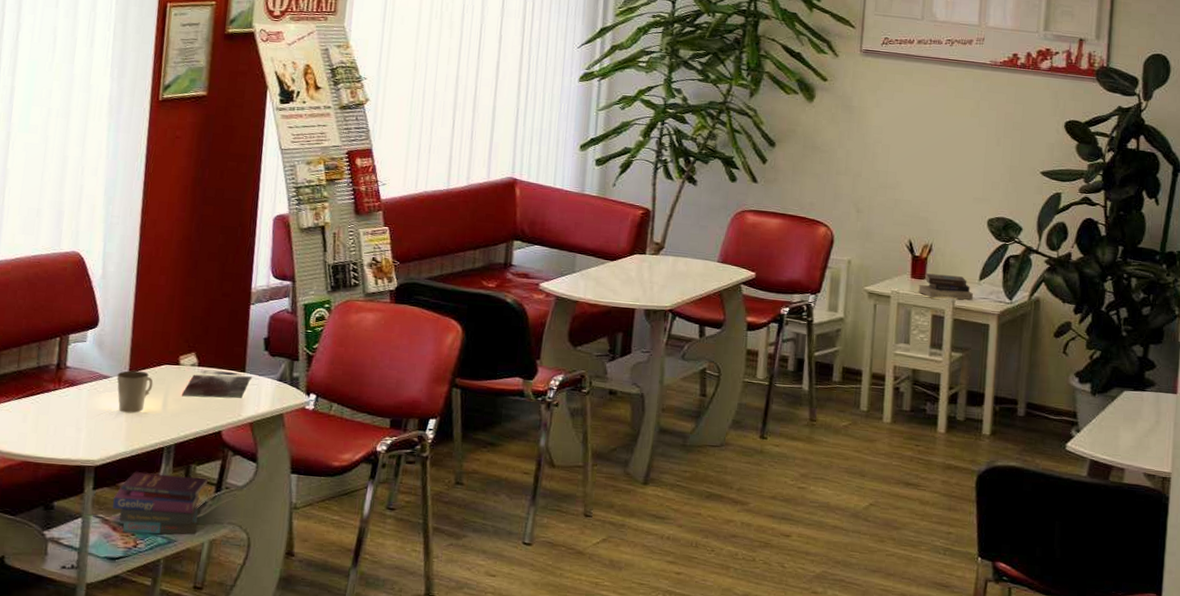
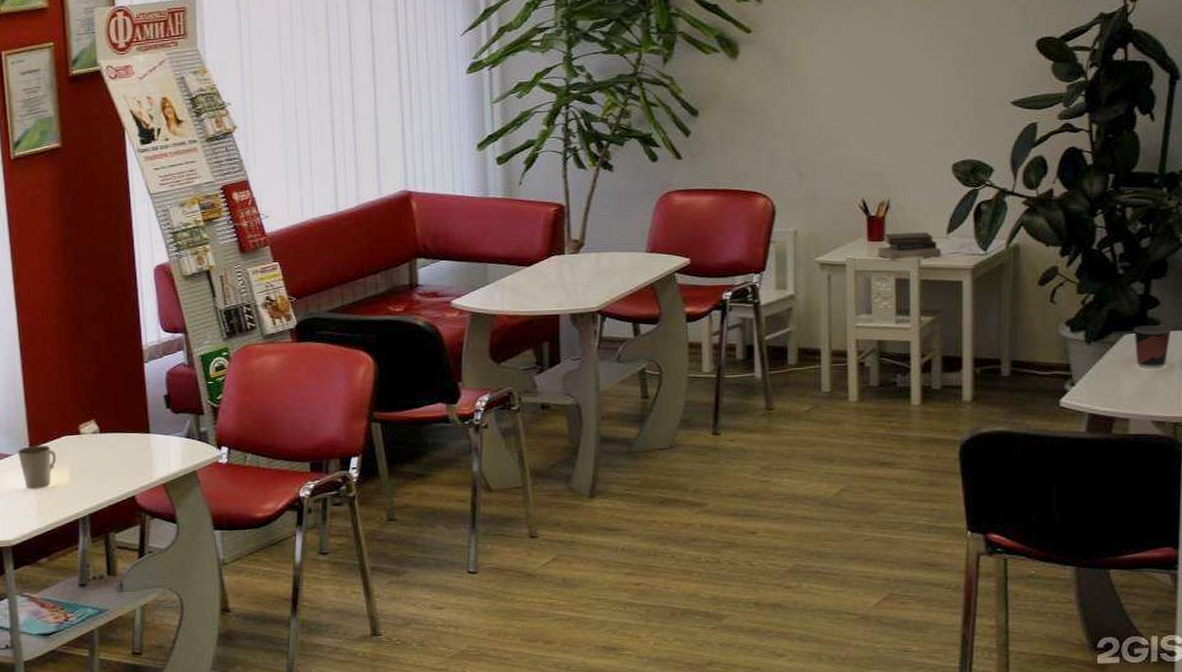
books: present [113,472,207,535] -> none [36,545,129,608]
magazine: present [181,374,252,399] -> none [87,436,157,466]
cup: none [1132,385,1165,427] -> present [1134,325,1172,370]

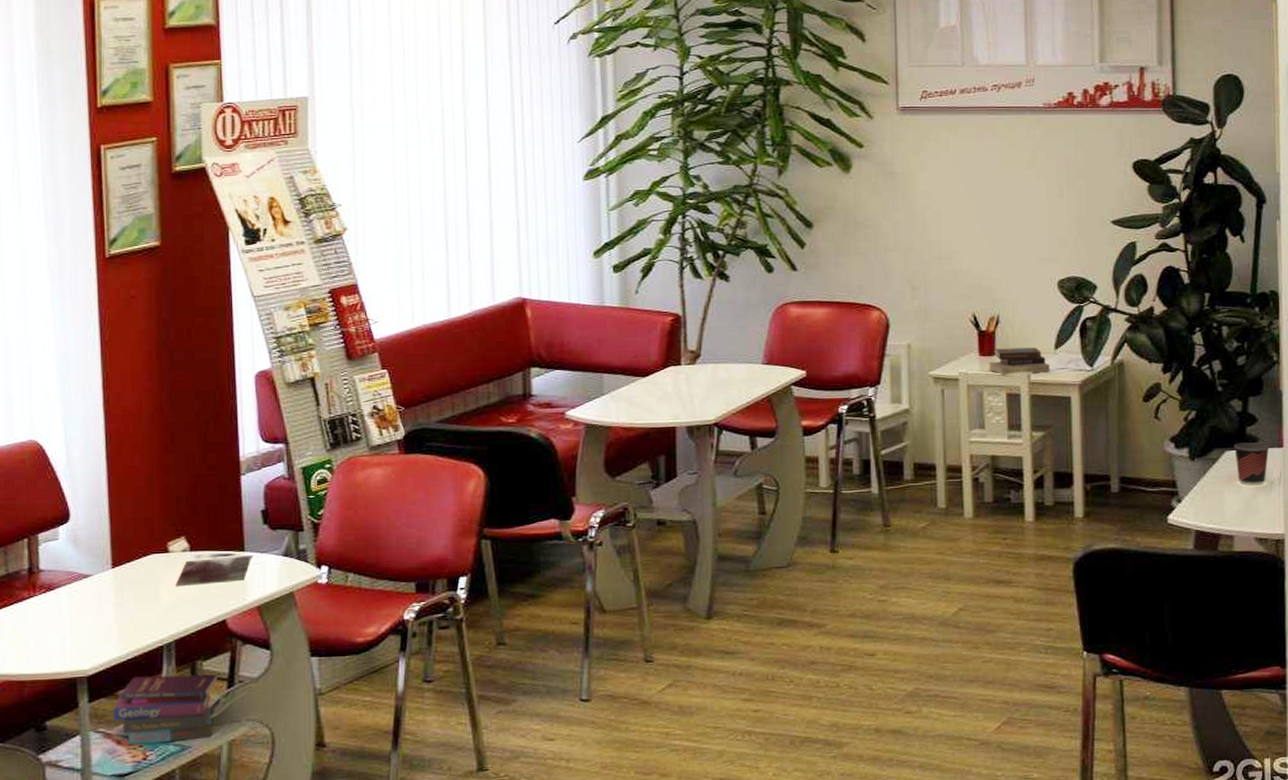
cup: present [18,445,57,489] -> none [99,564,142,613]
books: none [36,545,129,608] -> present [114,674,217,746]
magazine: none [87,436,157,466] -> present [175,554,253,587]

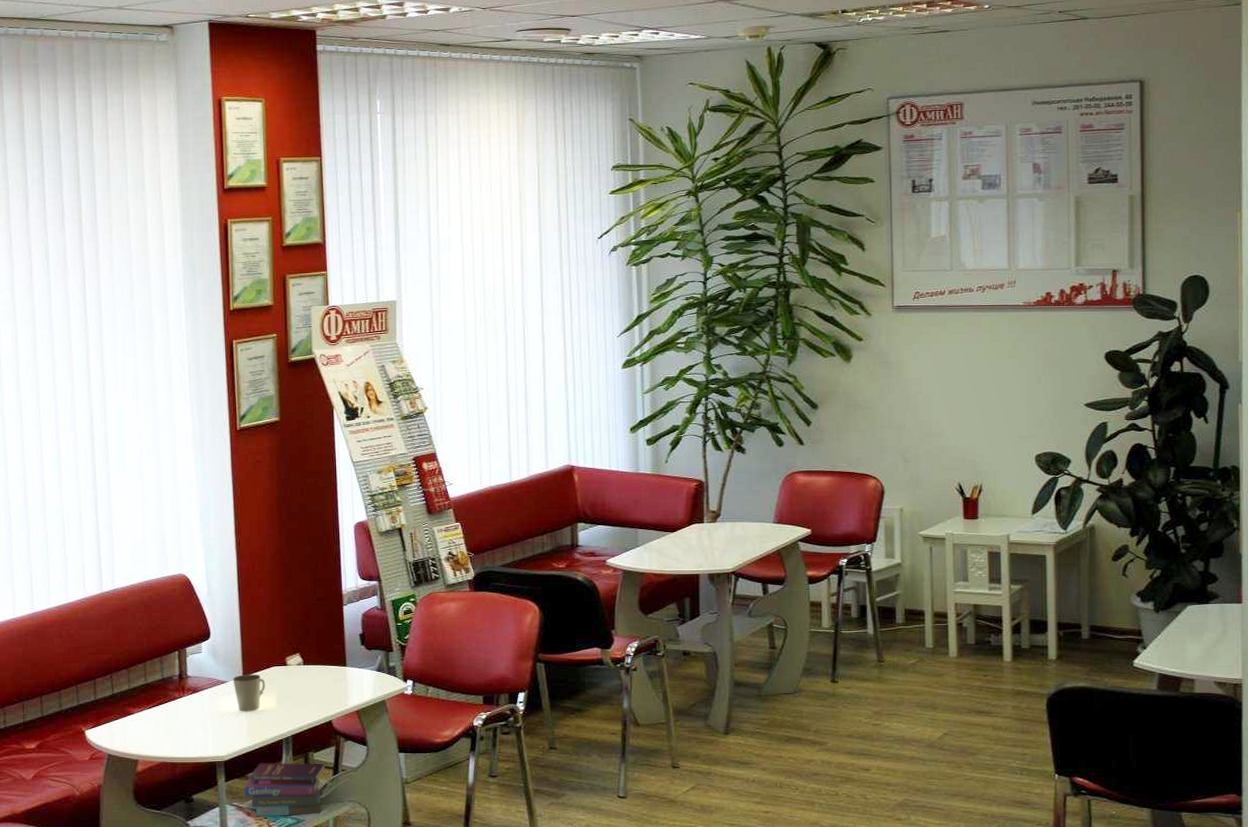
cup: none [99,564,142,613] -> present [233,674,266,712]
magazine: present [175,554,253,587] -> none [292,669,353,693]
books: present [988,347,1051,376] -> none [971,512,1028,536]
cup: present [1234,442,1270,487] -> none [1196,598,1229,637]

